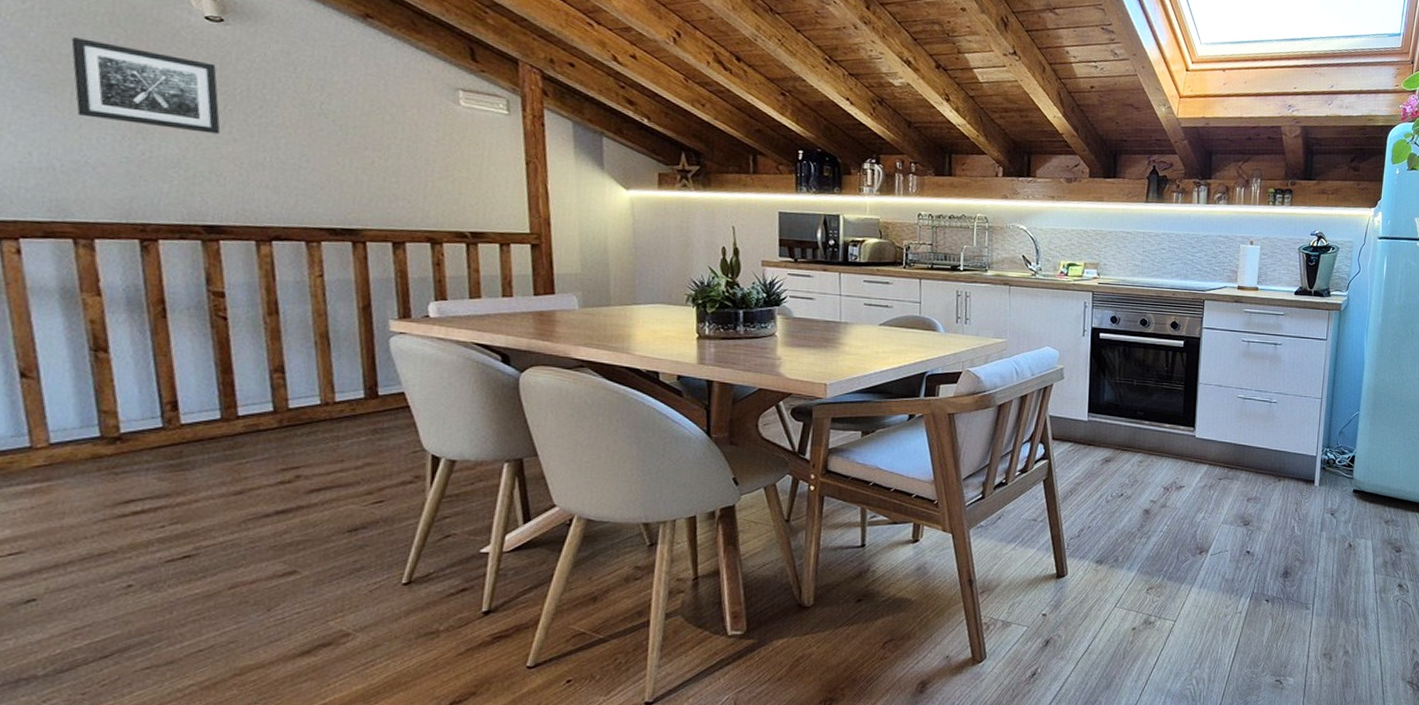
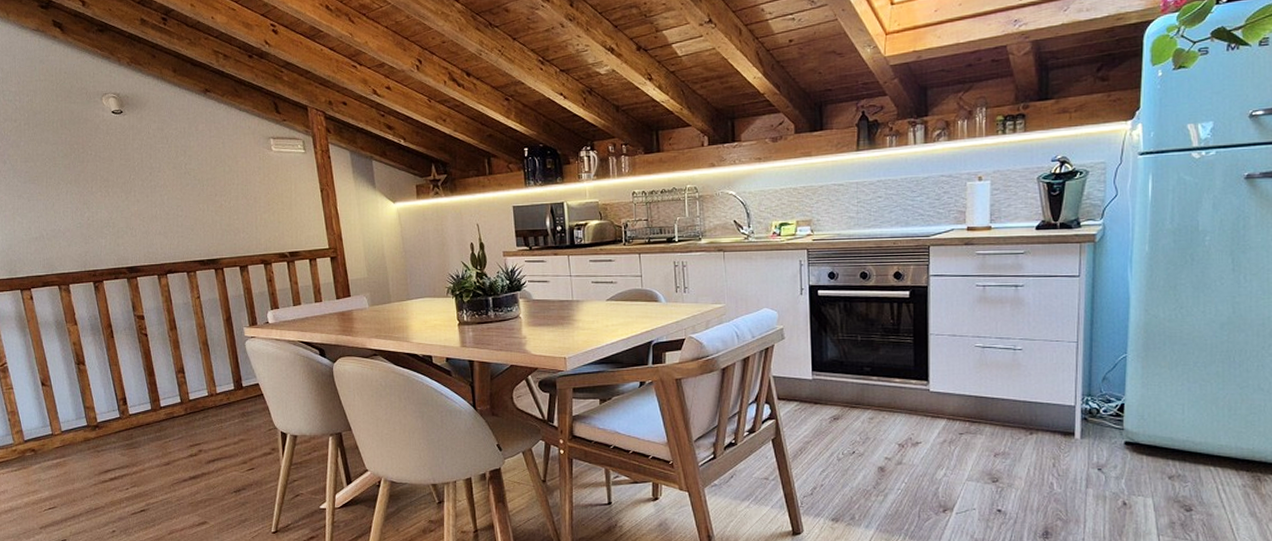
wall art: present [71,37,221,134] -> none [42,141,129,199]

